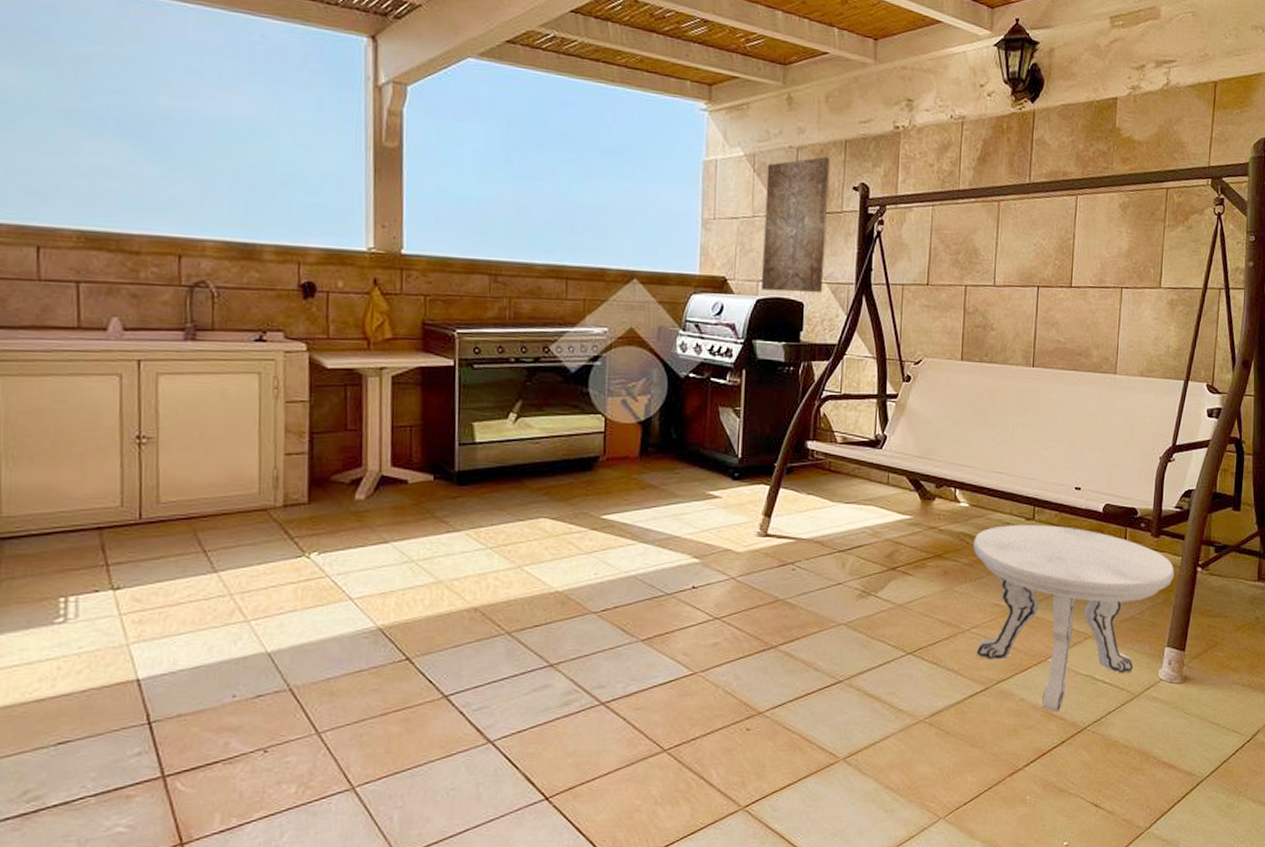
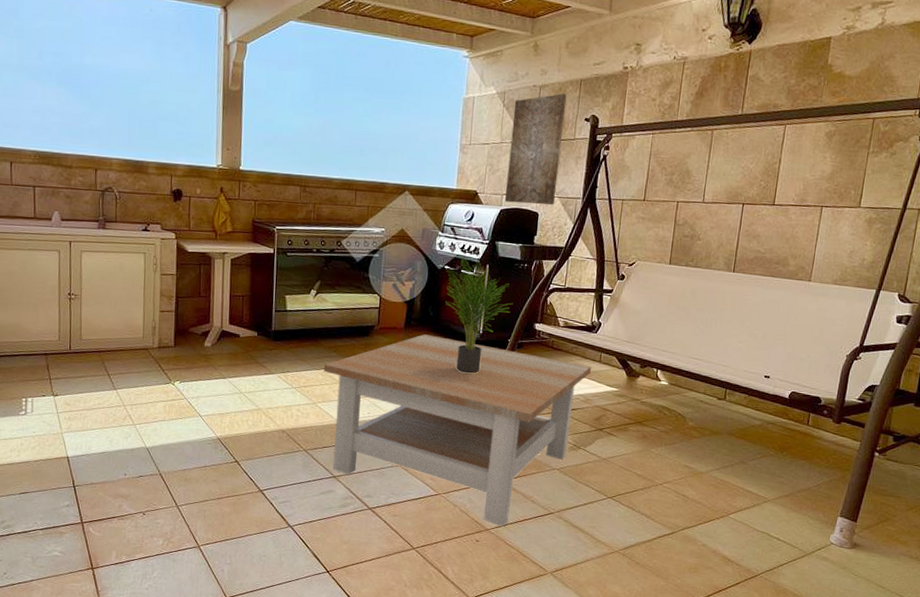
coffee table: none [530,464,879,707] -> present [323,334,592,527]
potted plant: none [692,360,777,511] -> present [445,256,512,374]
side table: present [973,525,1175,712] -> none [666,402,853,559]

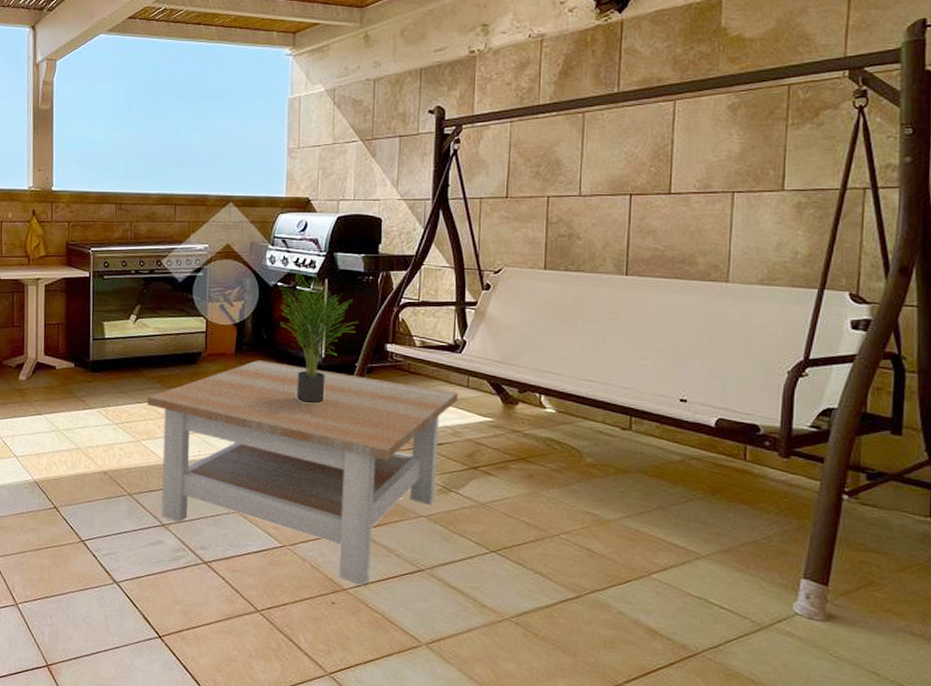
wall art: present [505,93,567,205] -> none [342,86,406,209]

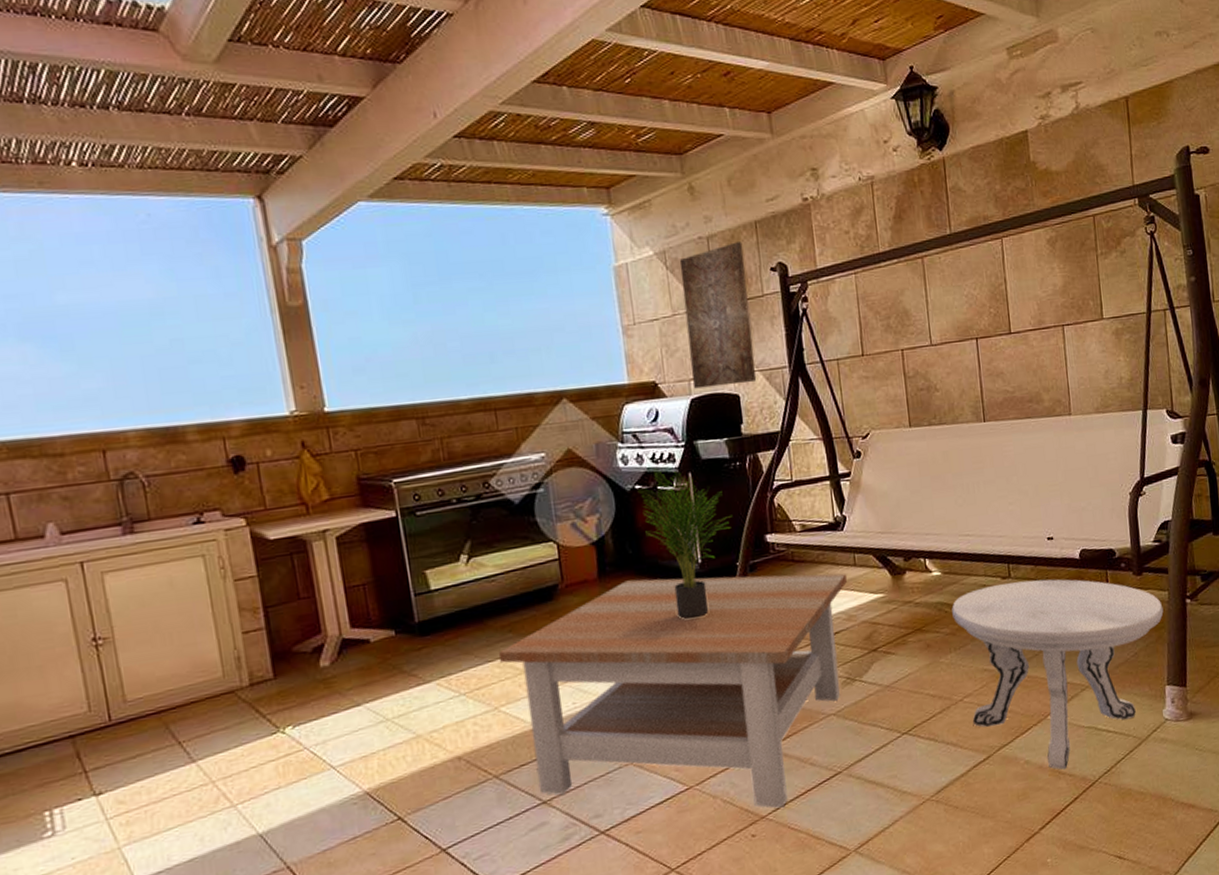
wall art: none [342,86,406,209] -> present [679,242,756,389]
side table: none [561,433,811,631] -> present [952,579,1164,770]

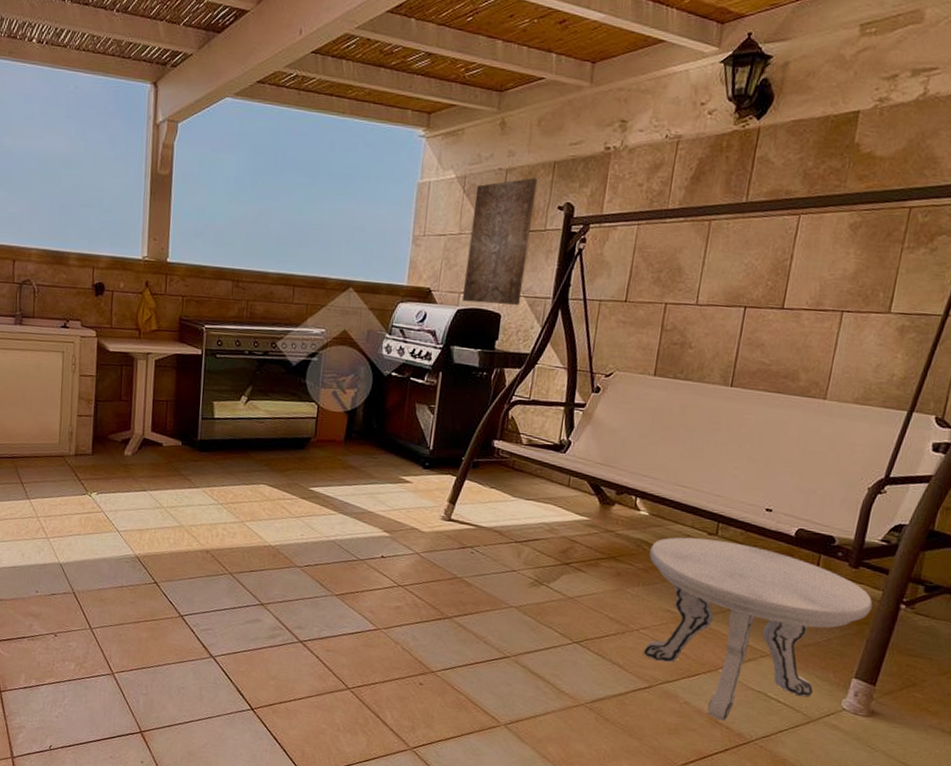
coffee table: present [498,573,848,808] -> none [252,449,559,669]
potted plant: present [638,468,732,619] -> none [391,362,468,495]

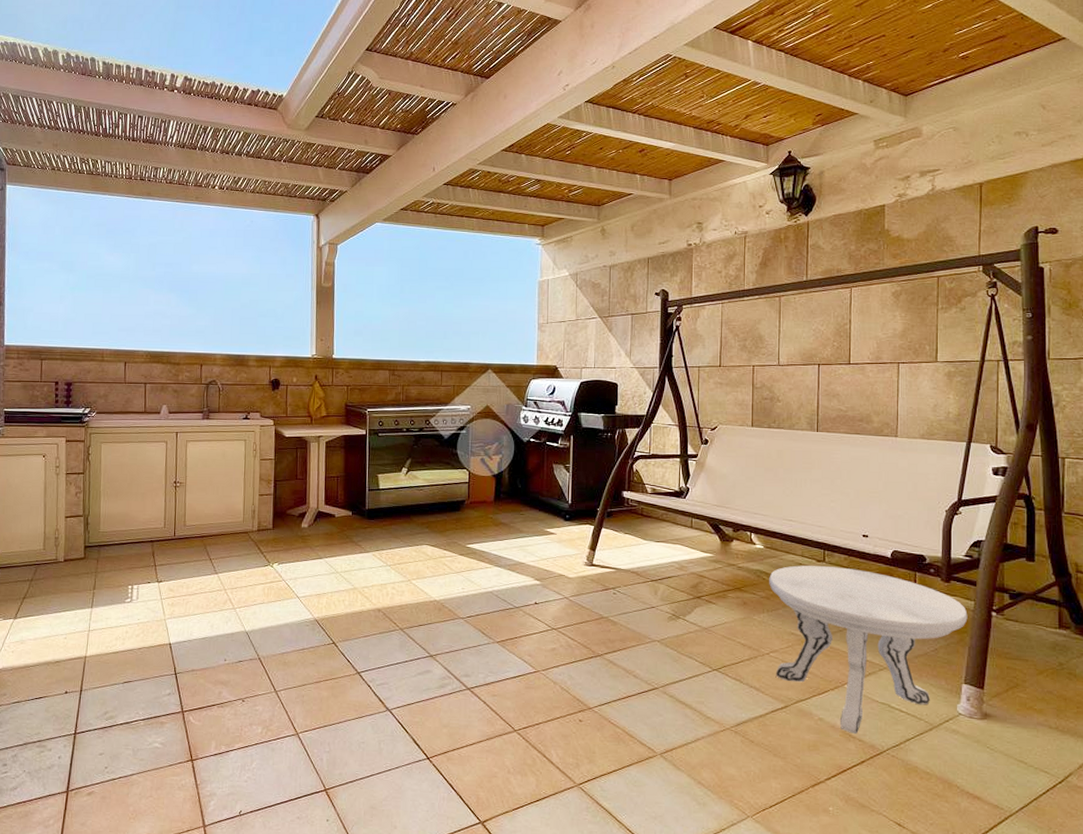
wall art: present [463,178,538,305] -> none [585,272,636,376]

